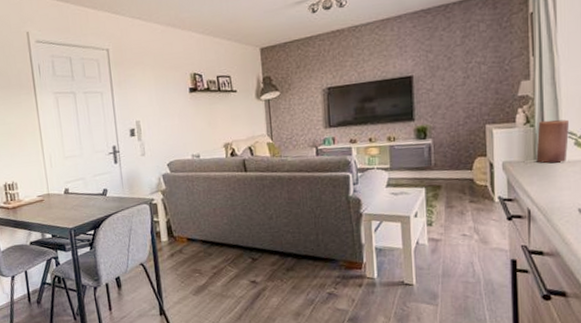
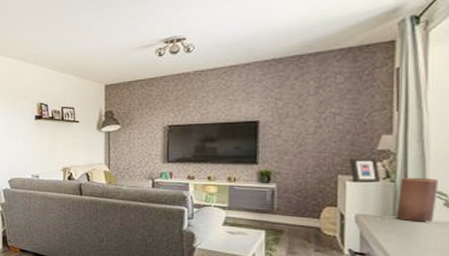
picture frame: none [495,104,523,131] -> present [349,157,381,183]

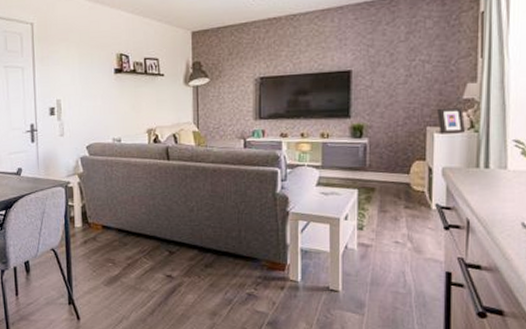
candle: present [396,177,438,222] -> none [479,126,516,173]

